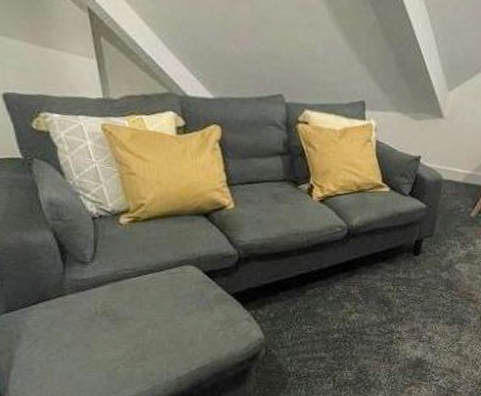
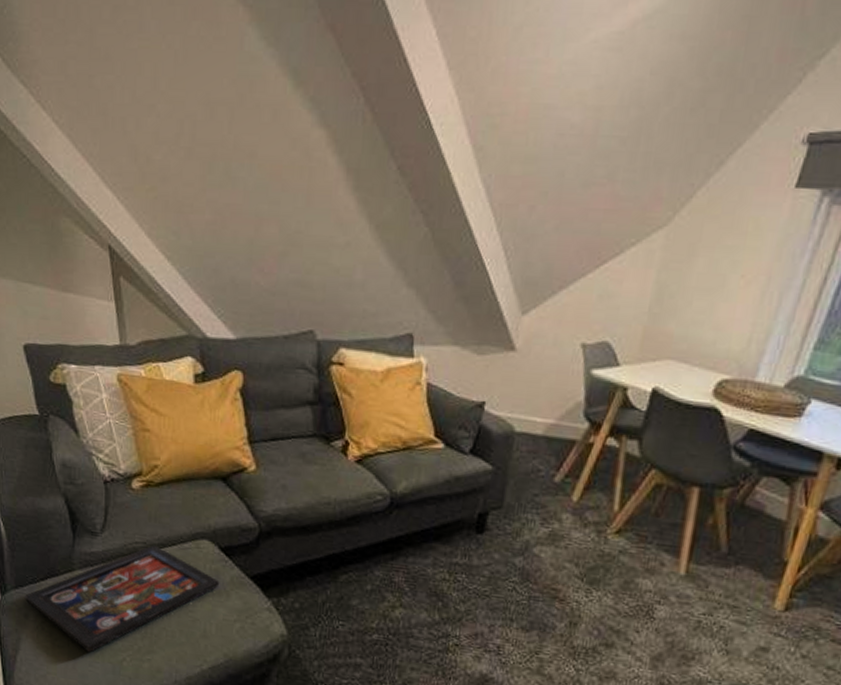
decorative tray: none [15,271,205,364] -> present [24,545,220,653]

